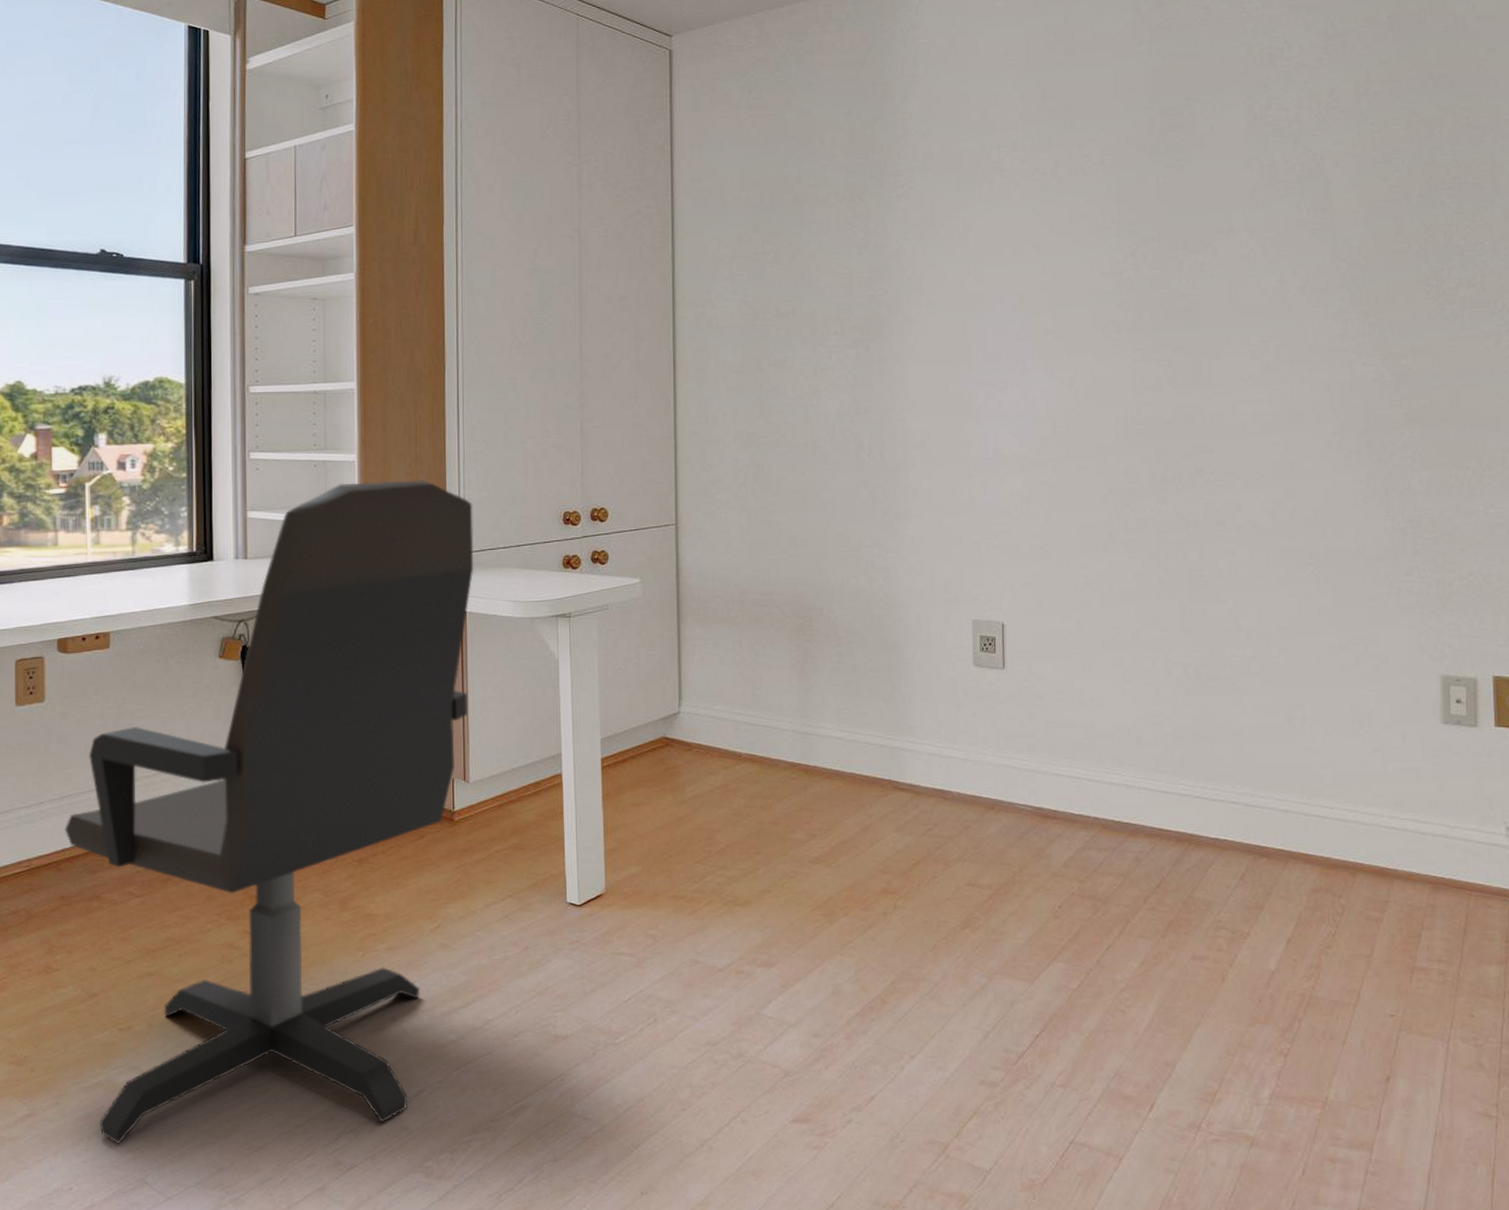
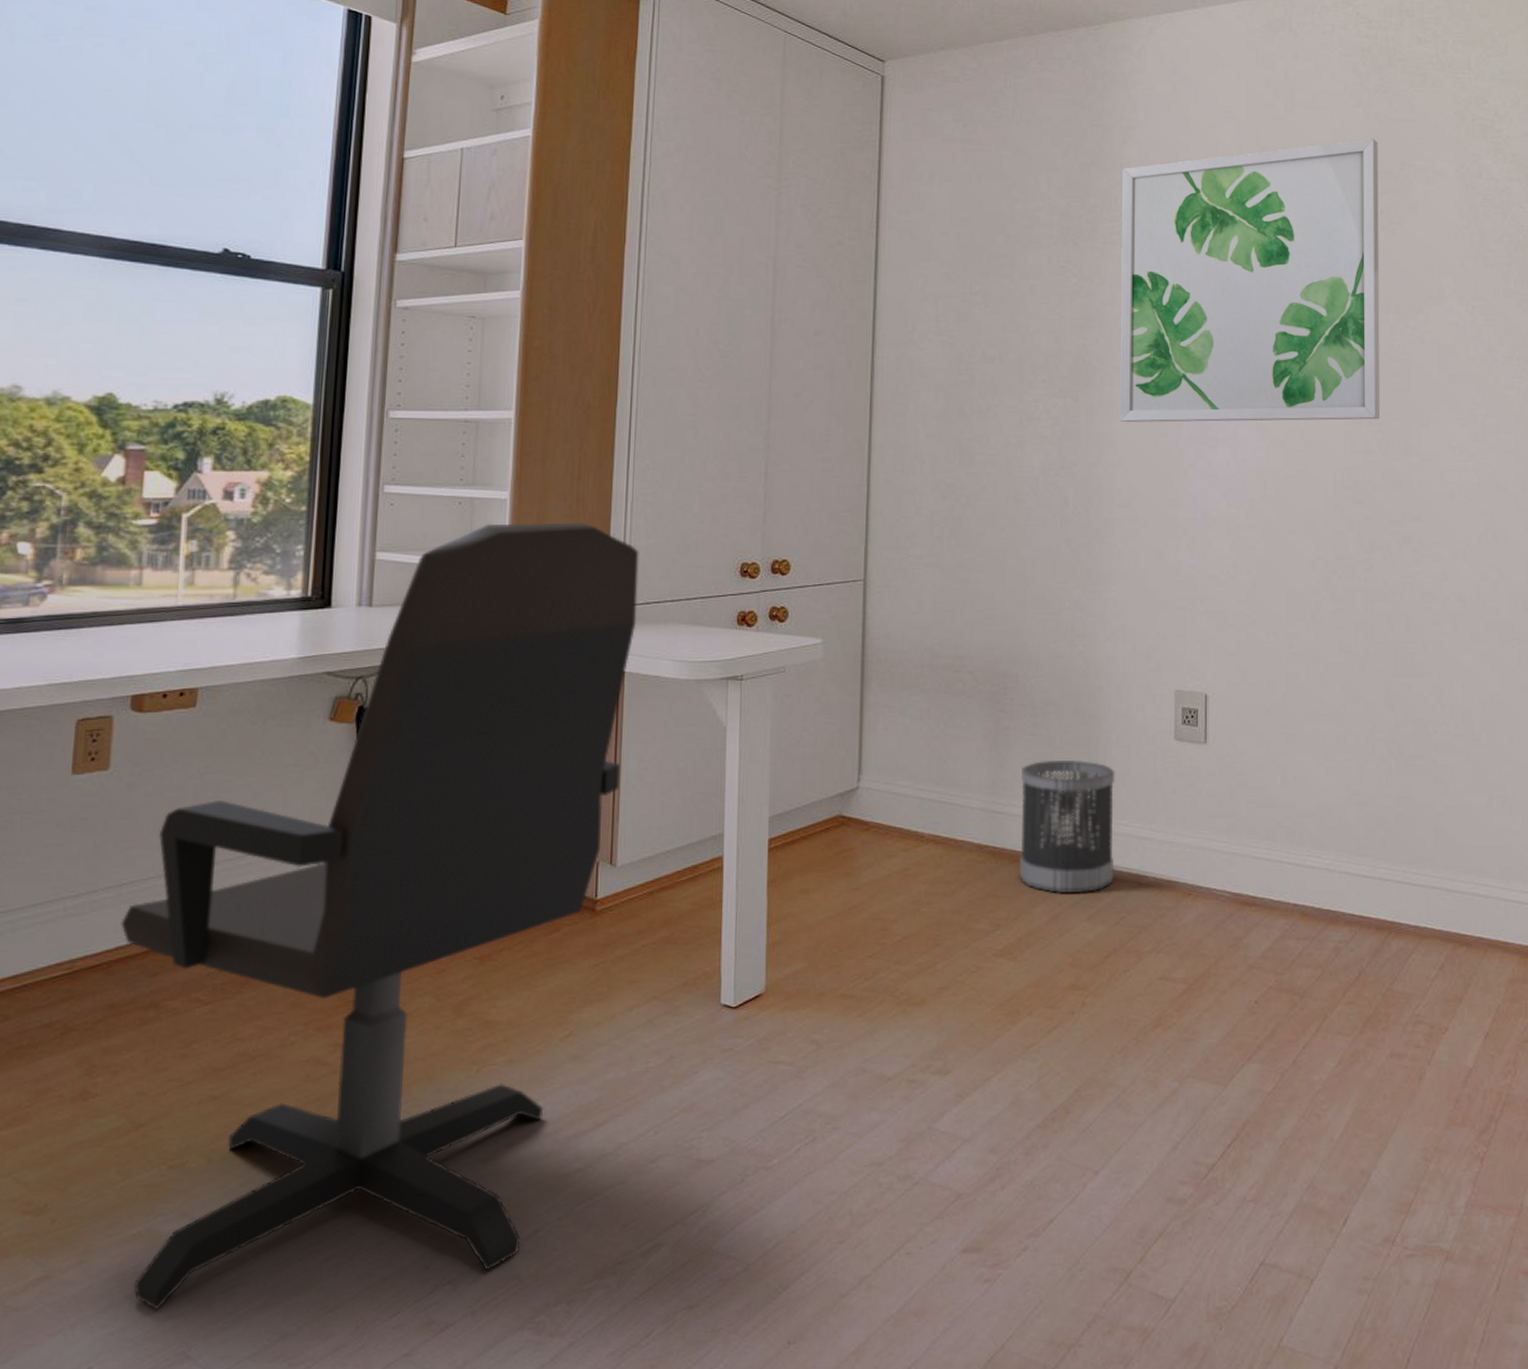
wastebasket: none [829,686,919,808] -> present [1019,761,1115,894]
wall art: none [905,75,1170,368] -> present [1119,138,1381,422]

